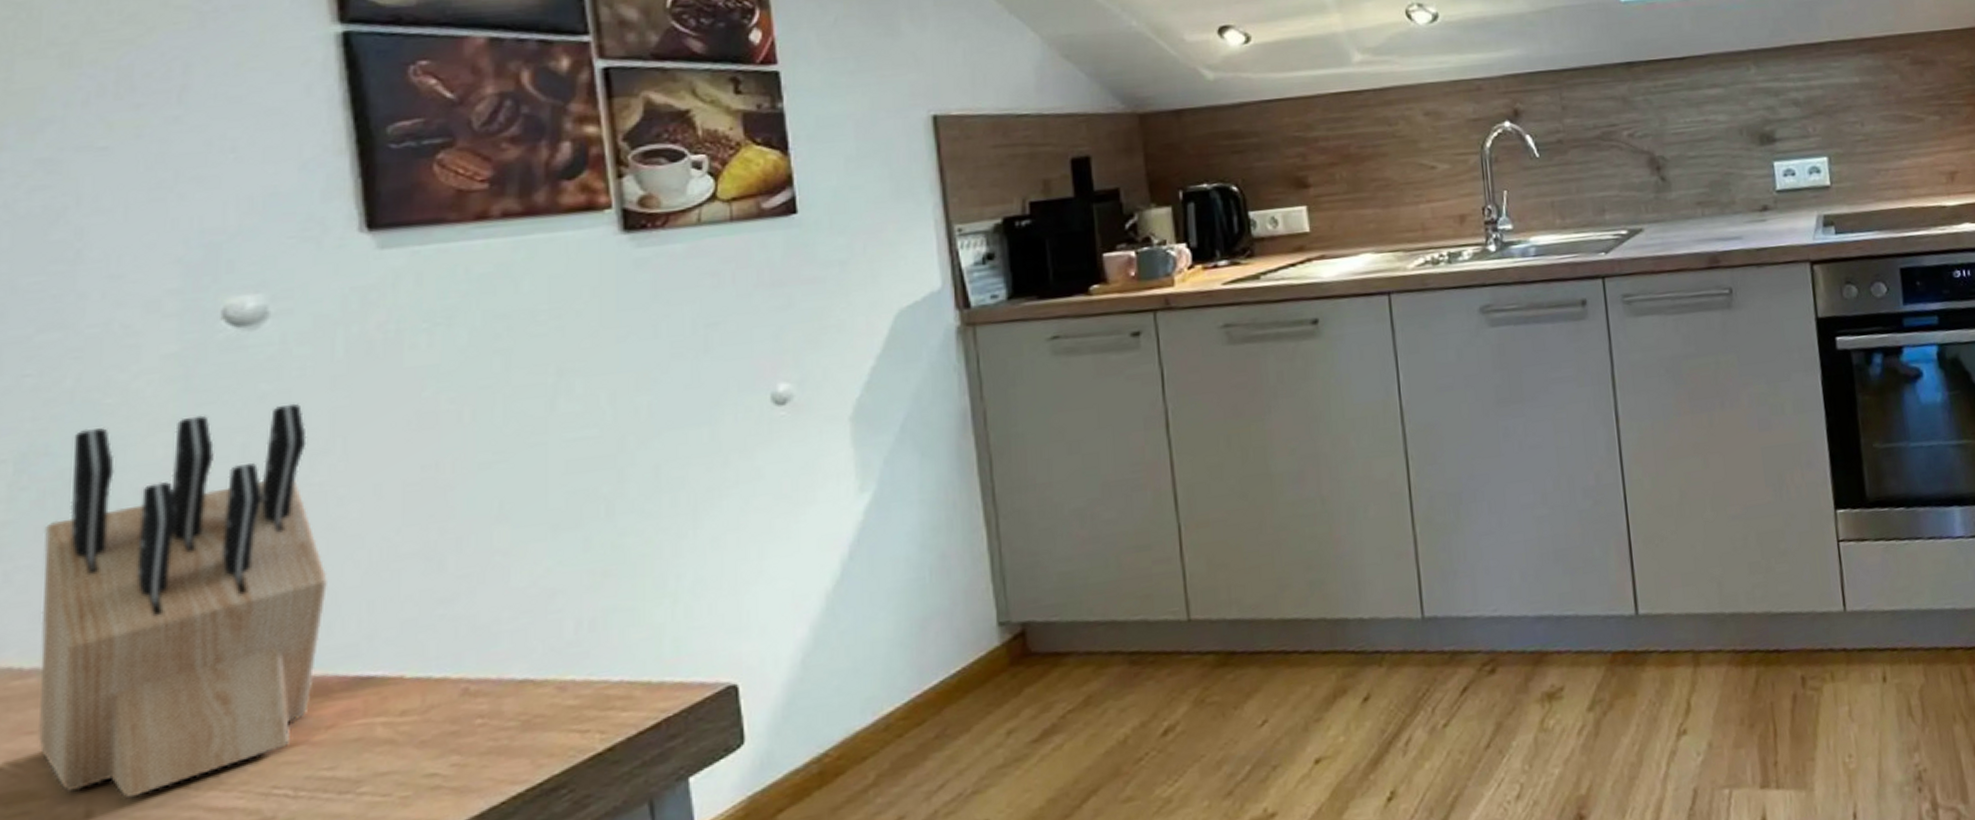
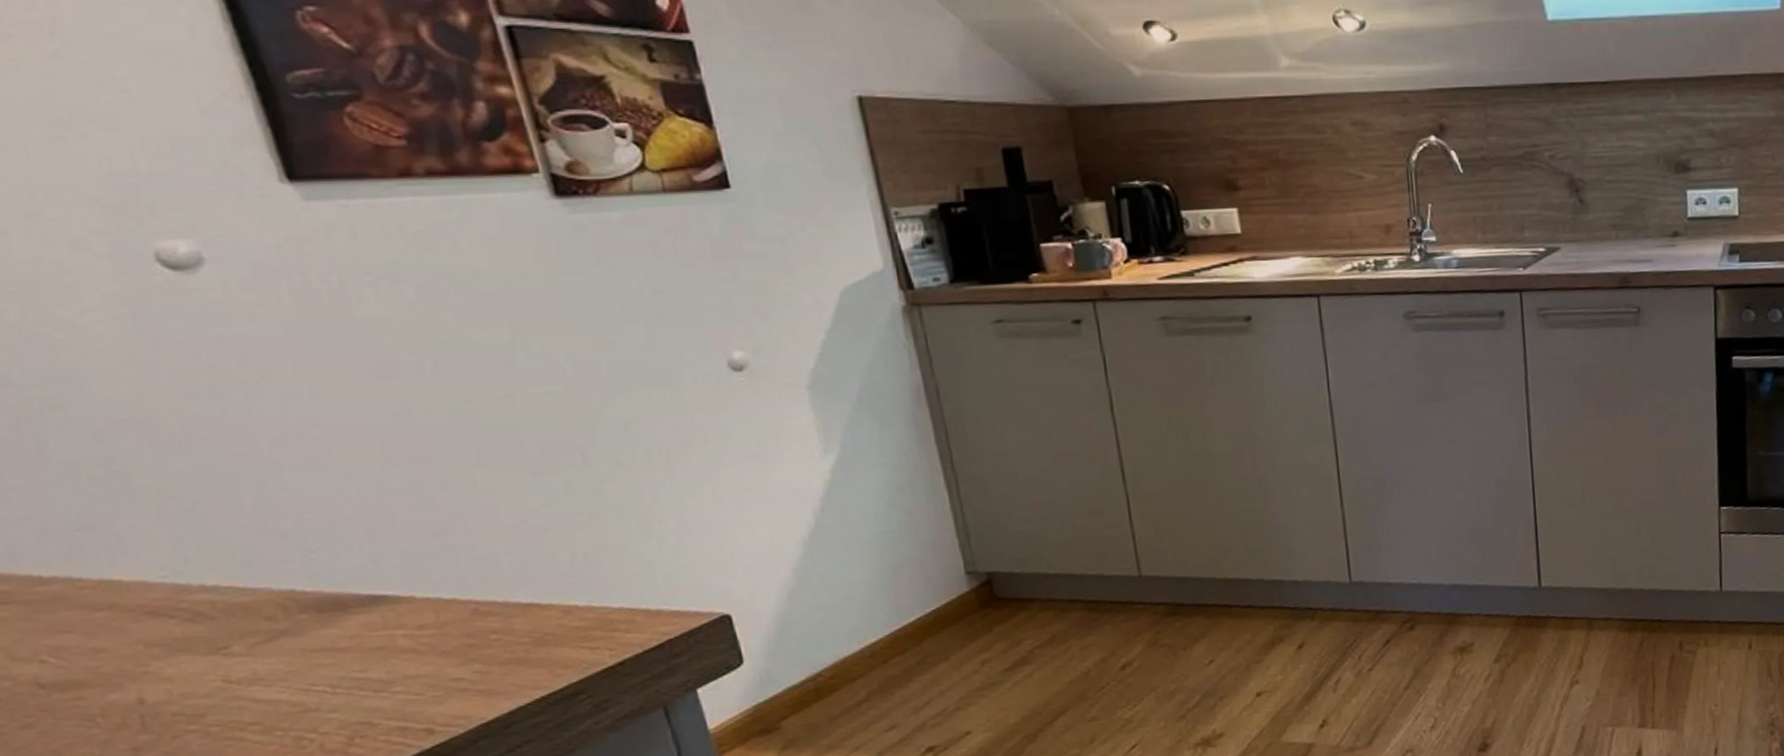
knife block: present [38,403,327,799] -> none [26,347,330,690]

